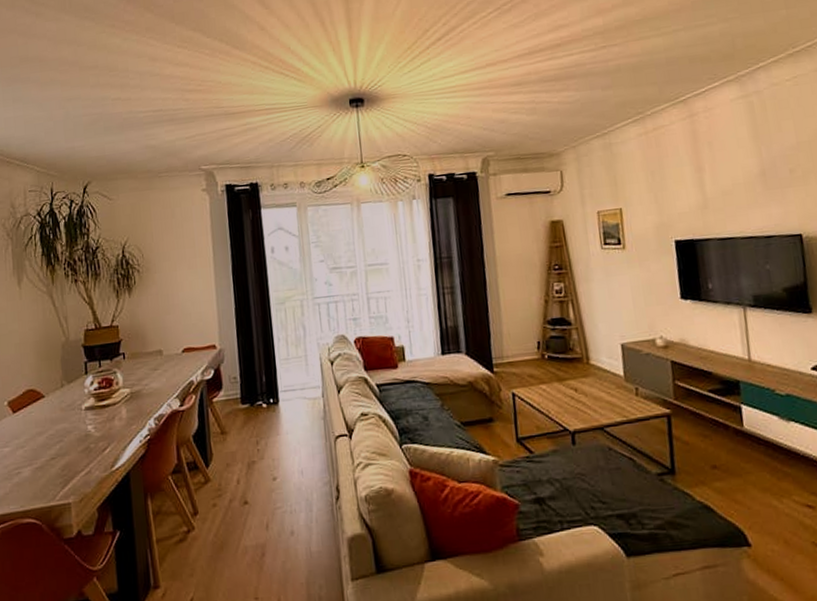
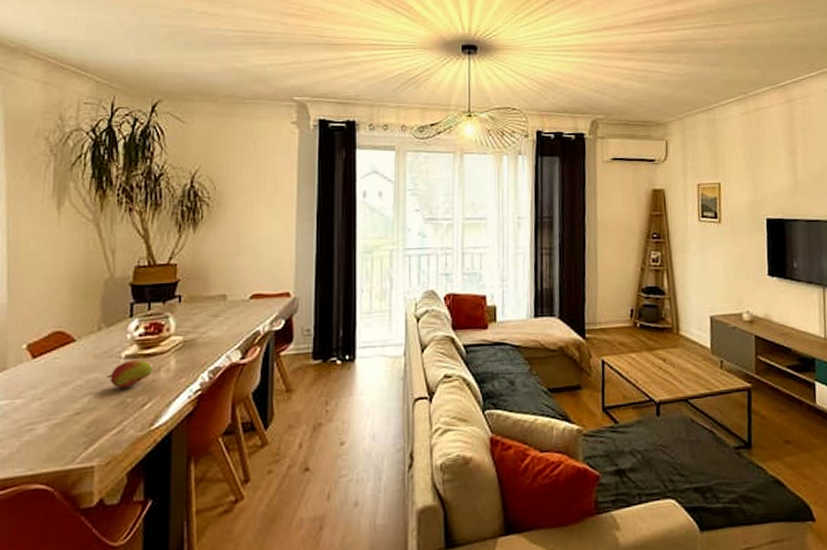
fruit: none [72,411,108,436] -> present [106,360,152,388]

